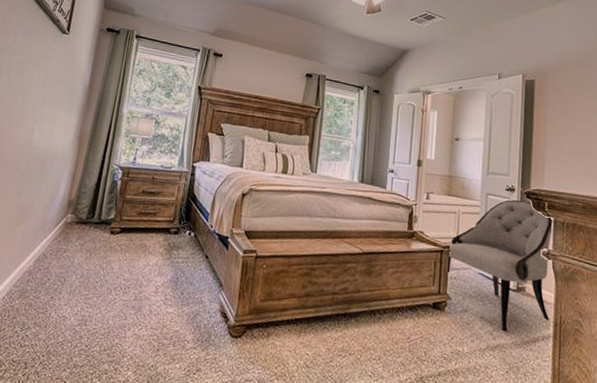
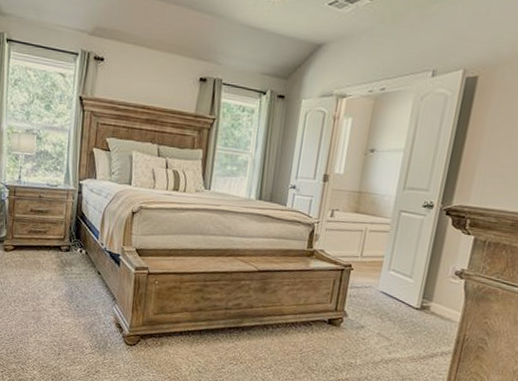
armchair: present [447,199,553,332] -> none [347,217,473,347]

